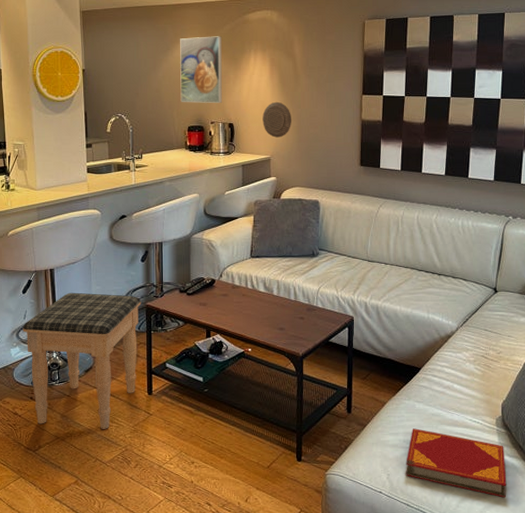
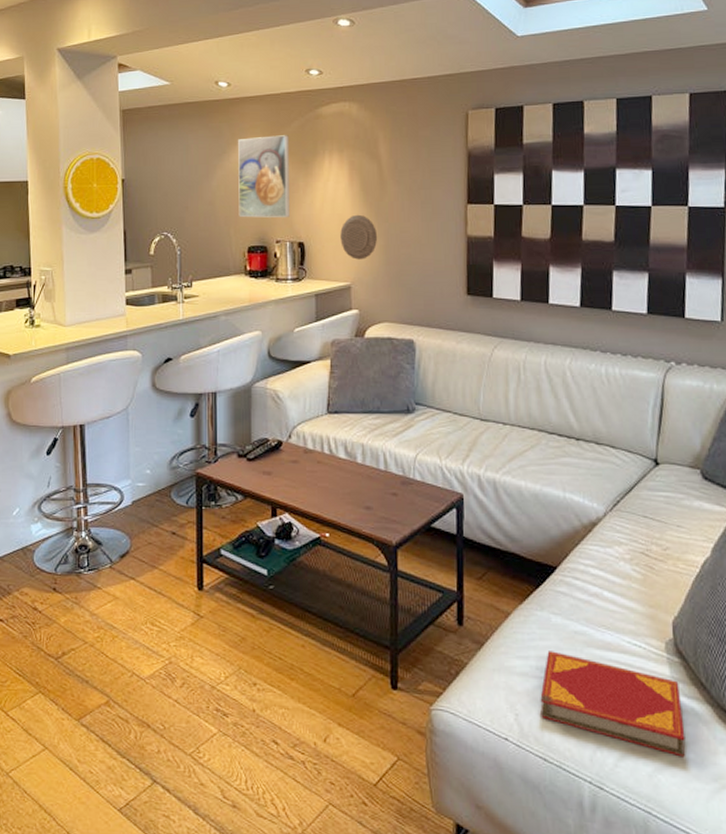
footstool: present [22,292,142,429] -> none [45,454,190,634]

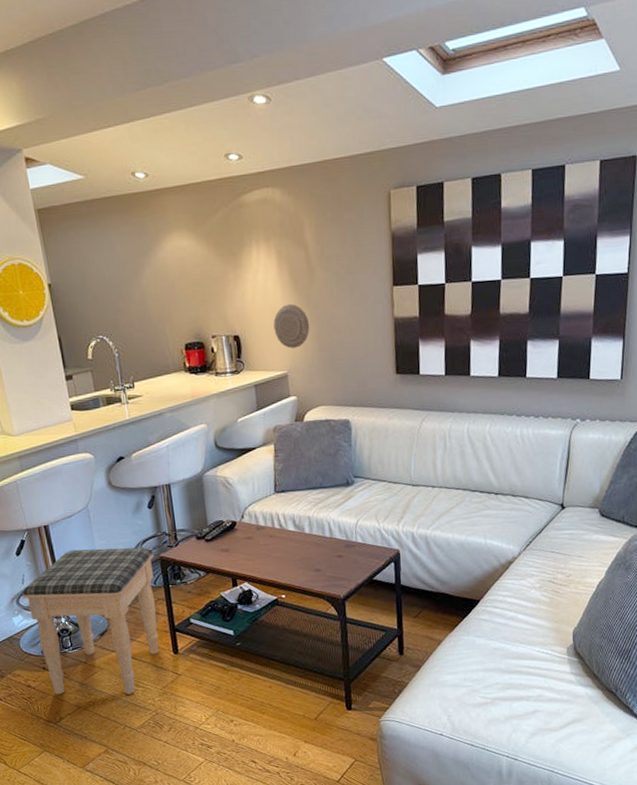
footstool: none [45,454,190,634] -> present [22,547,159,695]
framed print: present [238,135,290,218] -> none [163,226,223,315]
hardback book: present [540,651,685,757] -> none [467,665,581,730]

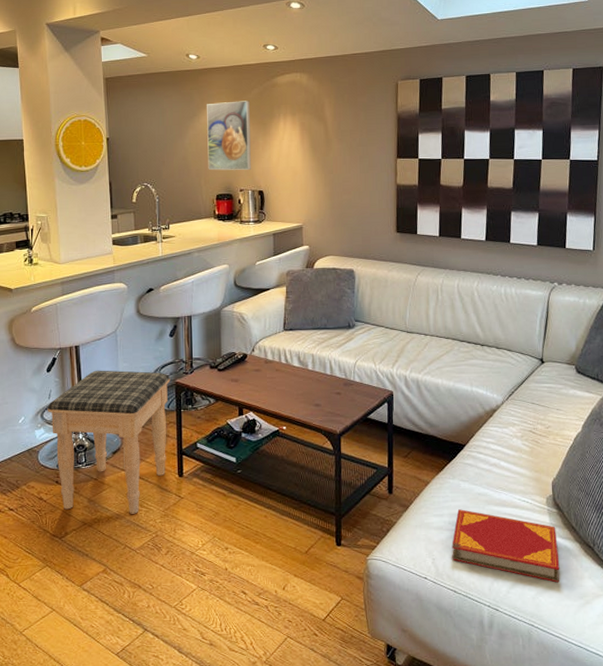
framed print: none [163,226,223,315] -> present [207,100,251,171]
decorative plate: present [273,303,310,349] -> none [293,167,325,205]
hardback book: none [467,665,581,730] -> present [452,509,560,583]

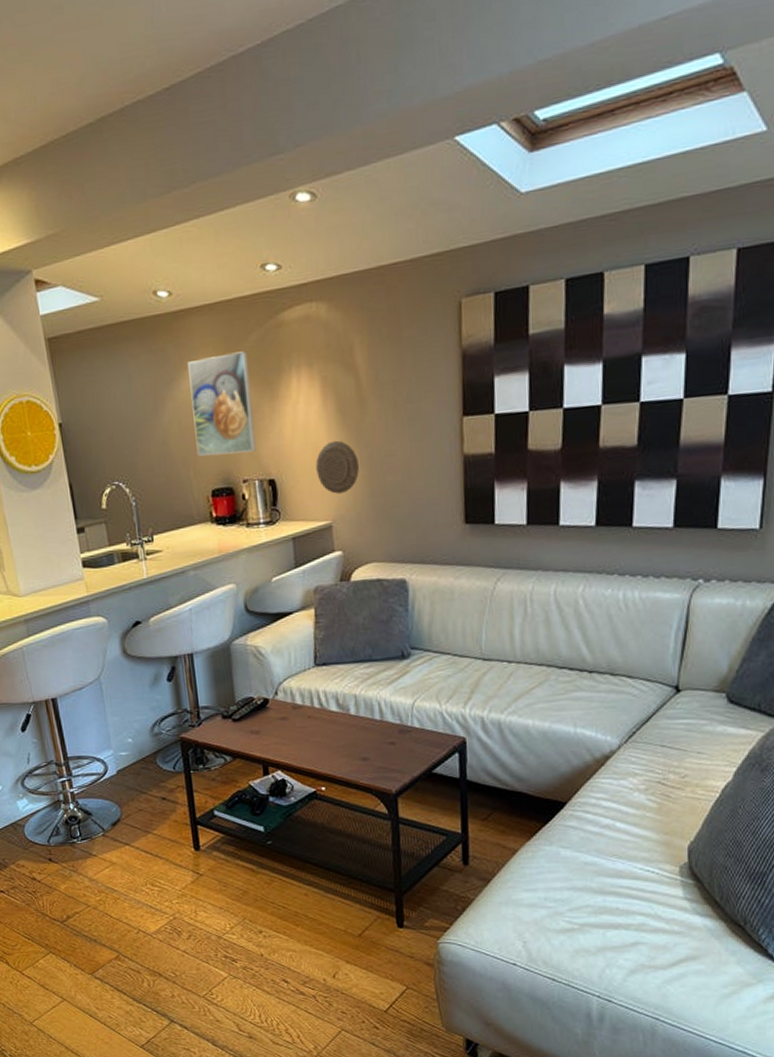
footstool: present [47,370,171,514] -> none [27,726,178,894]
decorative plate: none [293,167,325,205] -> present [316,440,360,494]
hardback book: present [452,509,560,583] -> none [548,882,696,969]

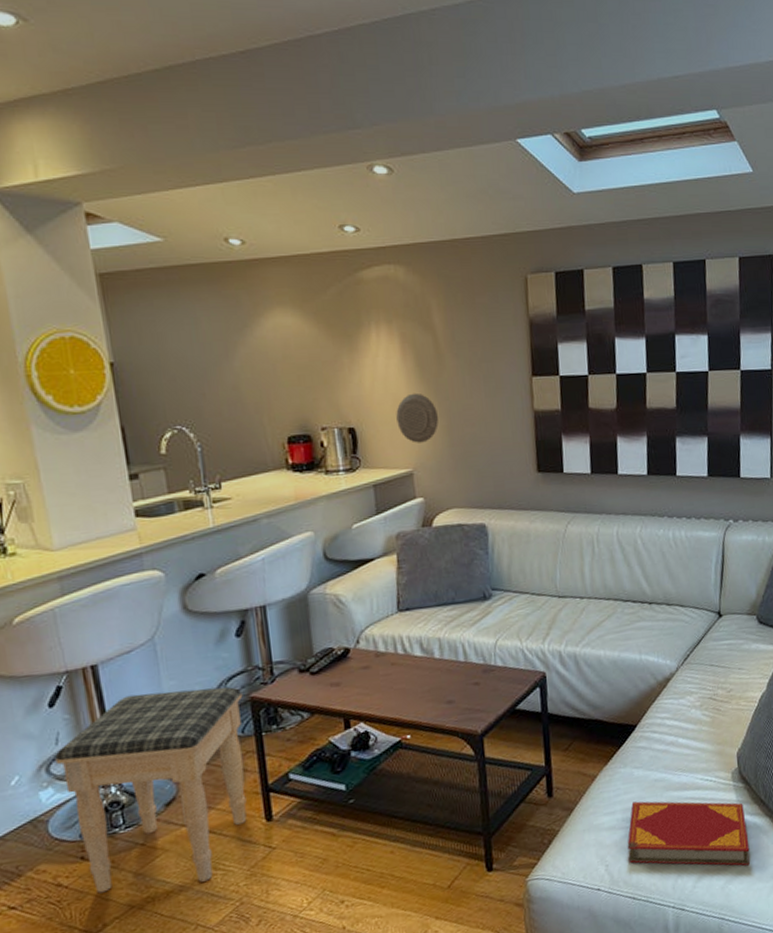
footstool: none [27,726,178,894] -> present [55,686,247,894]
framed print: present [188,351,256,456] -> none [262,304,335,403]
hardback book: none [548,882,696,969] -> present [627,801,750,866]

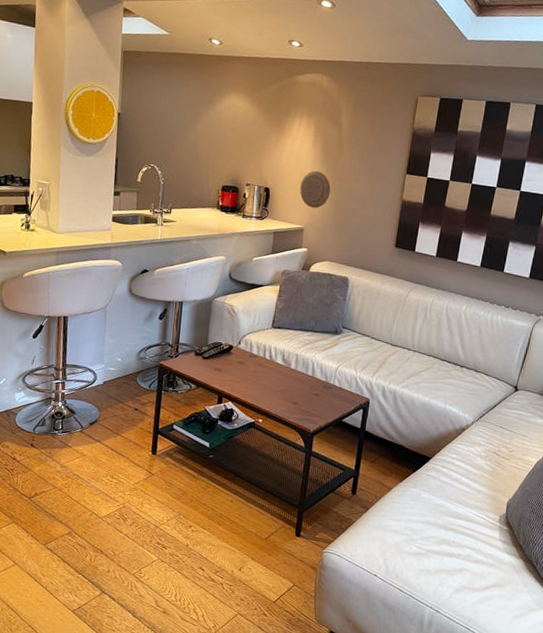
footstool: present [55,686,247,894] -> none [29,342,155,484]
hardback book: present [627,801,750,866] -> none [403,516,504,594]

